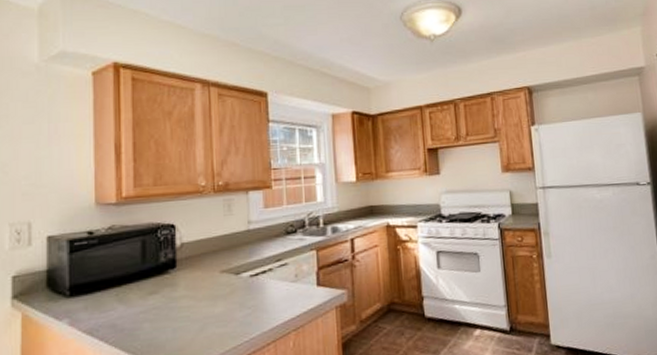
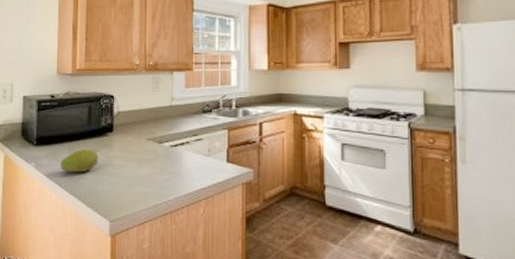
fruit: none [106,292,159,325] -> present [60,149,99,173]

